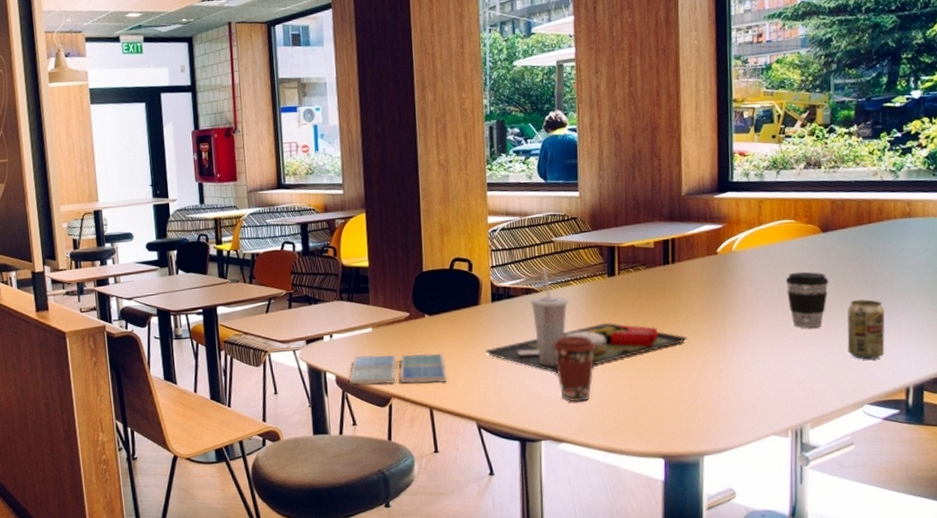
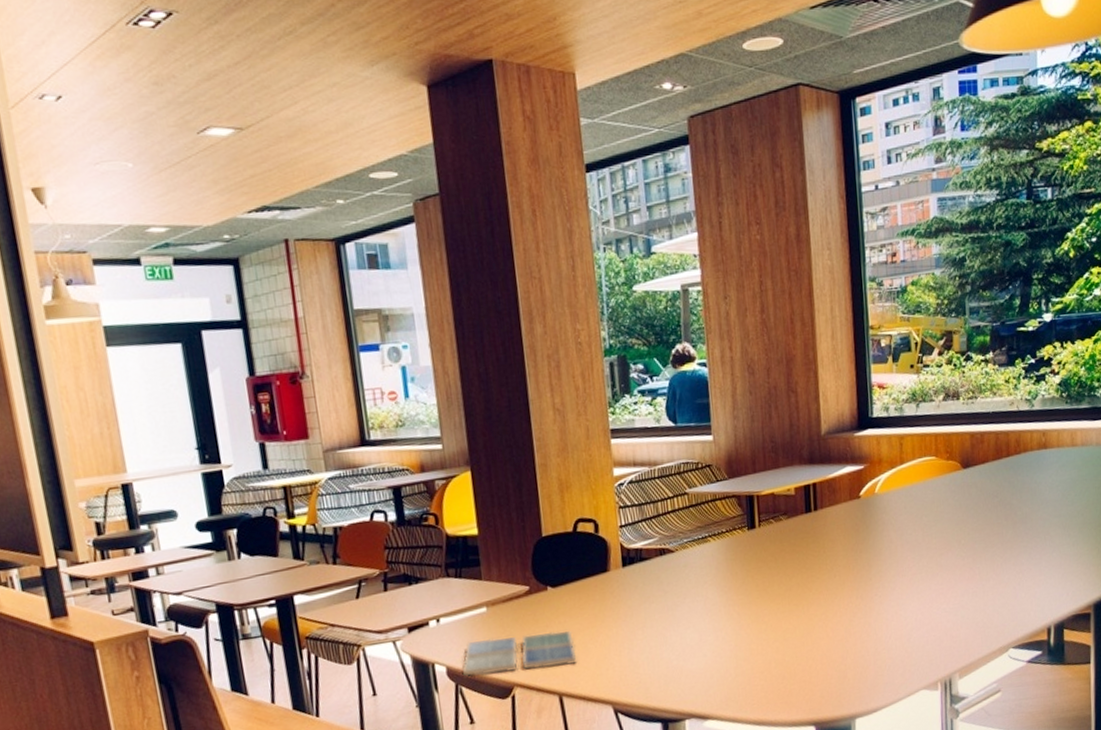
food tray: present [485,267,688,373] -> none [618,523,834,642]
coffee cup: present [551,335,597,402] -> none [691,598,740,673]
coffee cup: present [785,271,829,329] -> none [929,511,972,573]
beverage can: present [847,299,885,360] -> none [990,537,1027,601]

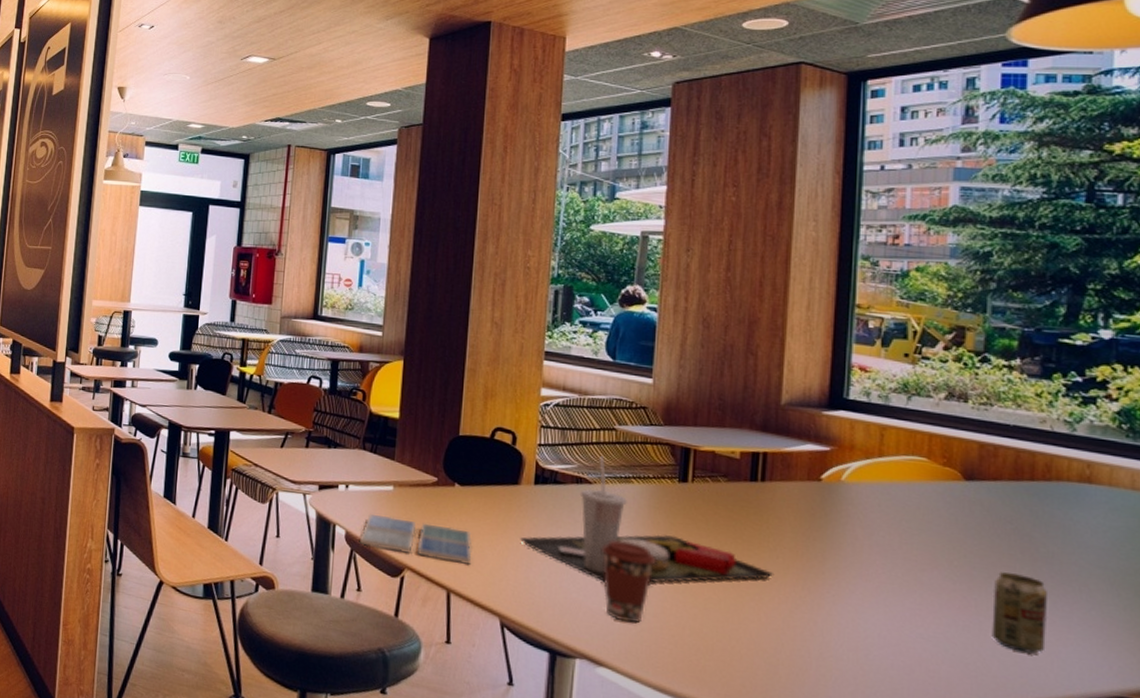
food tray: none [618,523,834,642] -> present [520,456,775,583]
coffee cup: none [691,598,740,673] -> present [600,540,656,623]
beverage can: none [990,537,1027,601] -> present [991,572,1049,654]

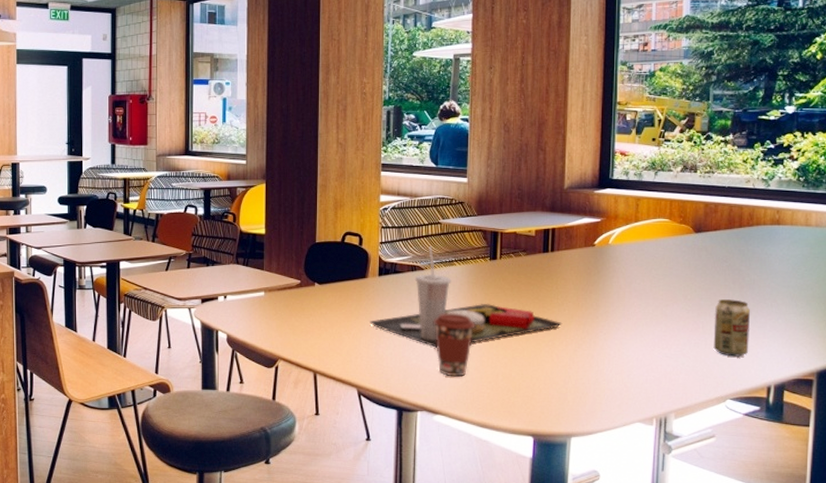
drink coaster: present [359,513,472,565] -> none [238,317,332,350]

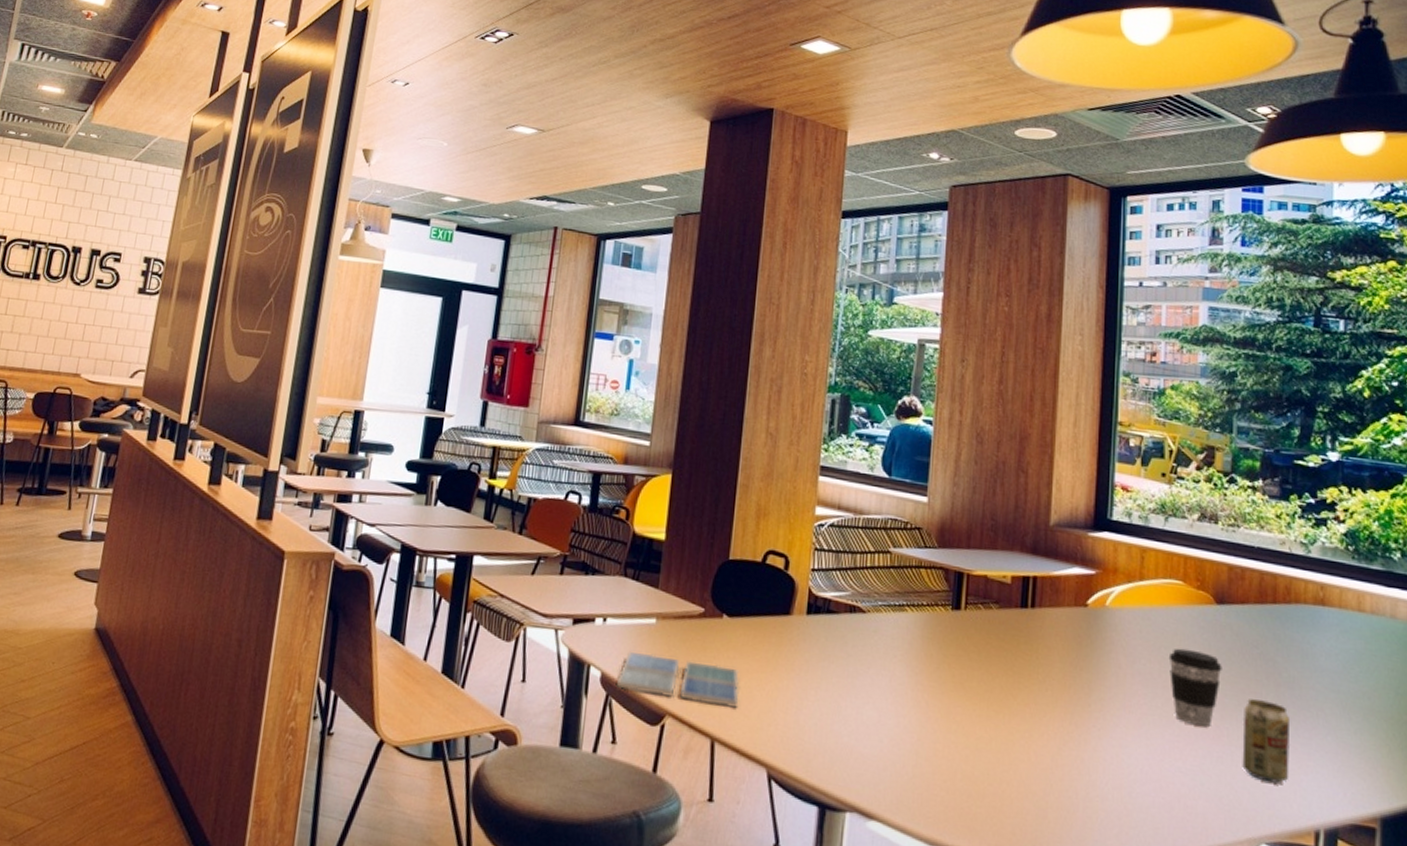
drink coaster: none [238,317,332,350] -> present [616,651,740,709]
food tray: present [370,246,563,348] -> none [790,582,1044,723]
coffee cup: present [433,313,475,377] -> none [873,675,929,769]
coffee cup: none [657,268,699,323] -> present [1168,648,1222,727]

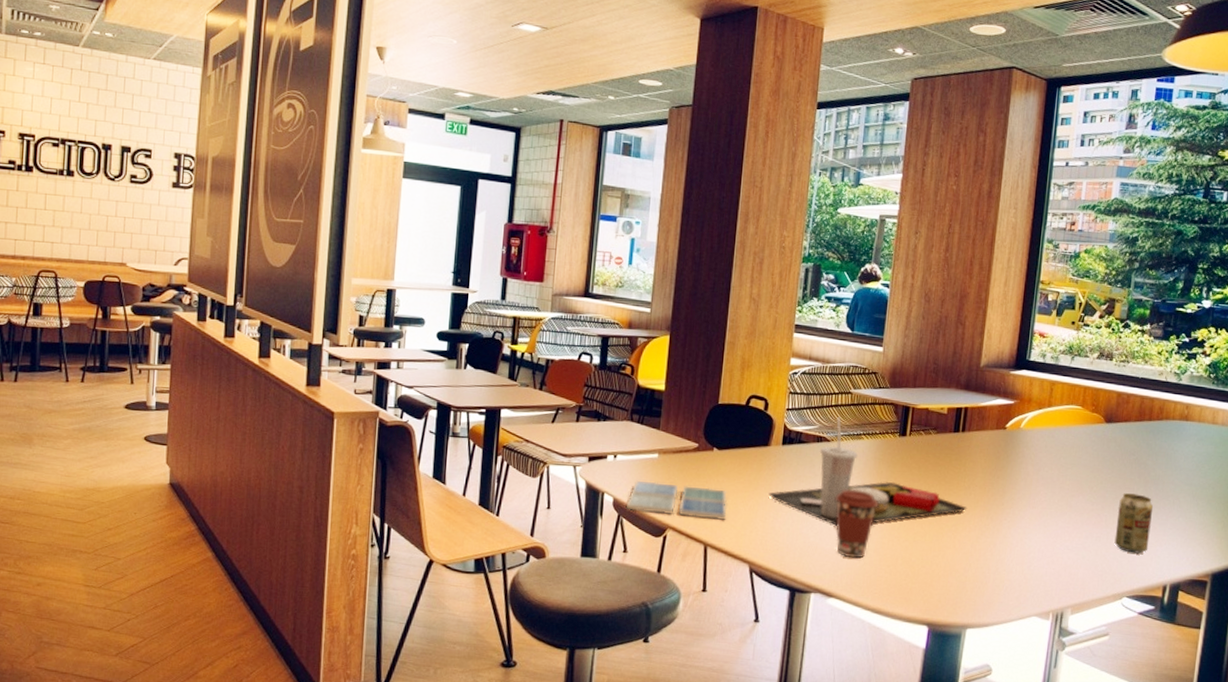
food tray: none [790,582,1044,723] -> present [768,417,968,526]
coffee cup: none [873,675,929,769] -> present [835,489,879,559]
coffee cup: present [1168,648,1222,727] -> none [1065,458,1106,516]

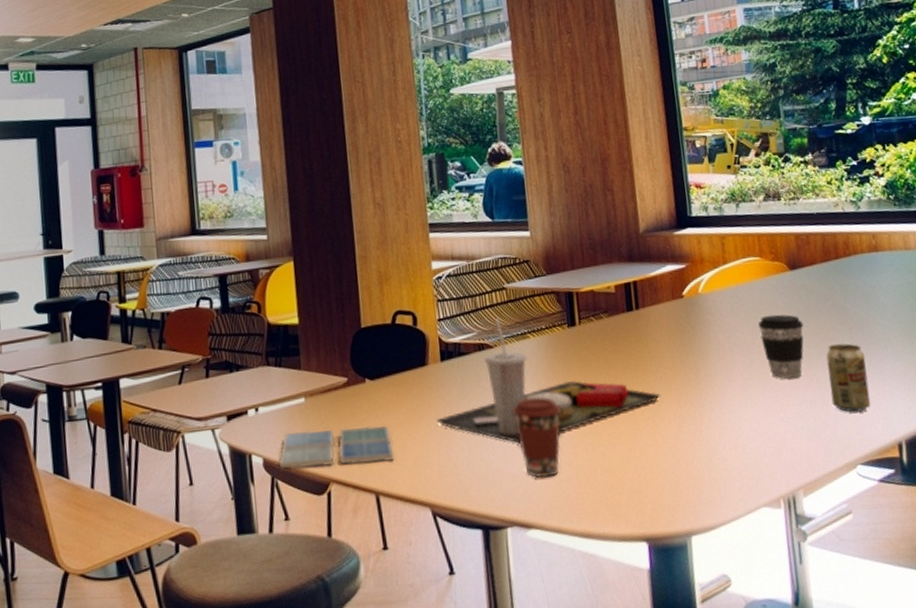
coffee cup: none [1065,458,1106,516] -> present [758,314,804,379]

